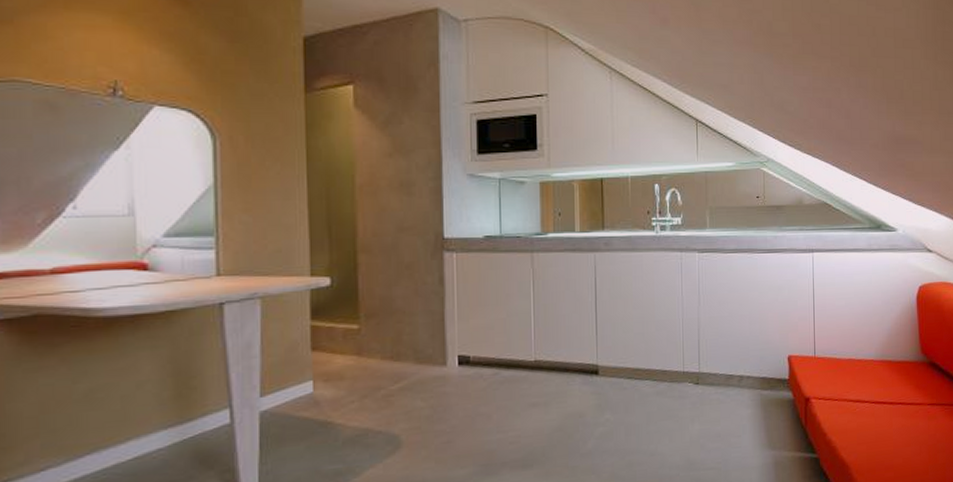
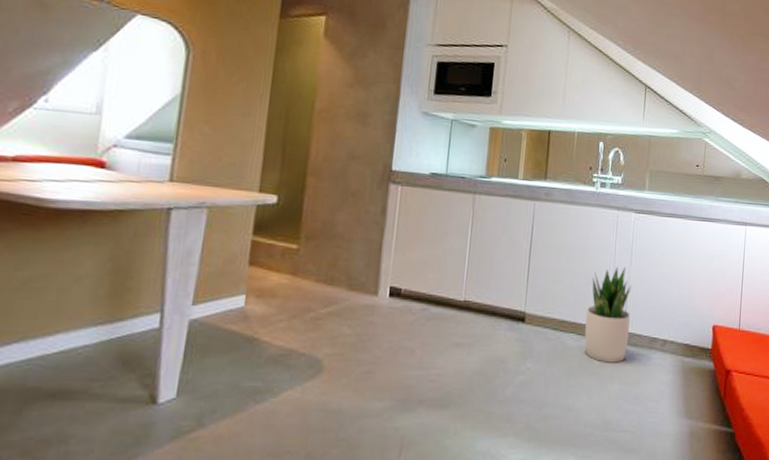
planter: none [660,308,705,405] -> present [584,267,632,363]

